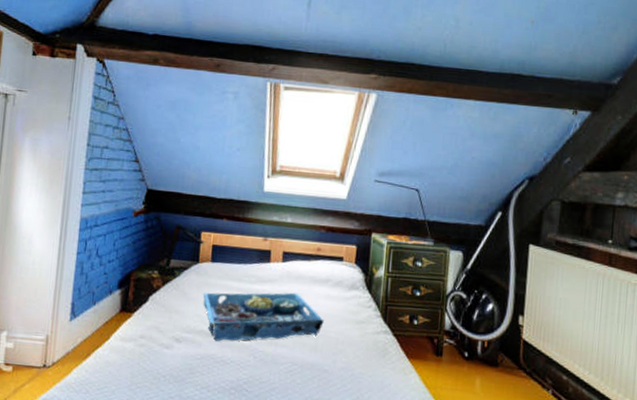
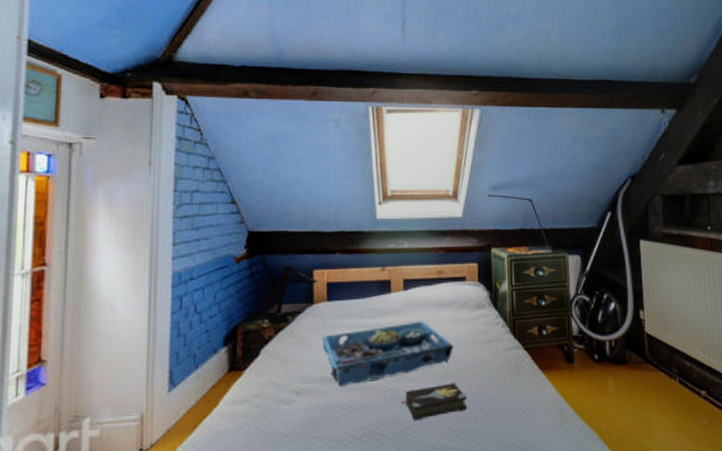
hardback book: none [269,355,331,384] -> present [401,382,468,421]

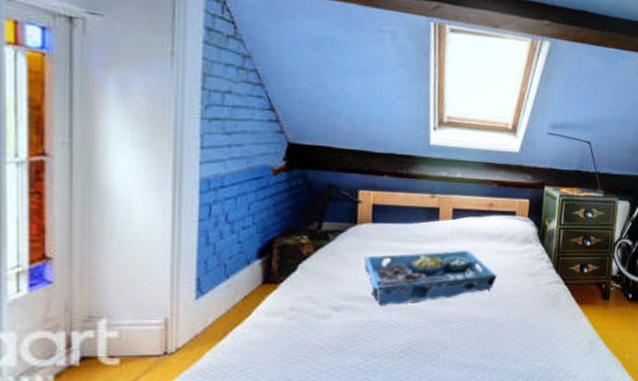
hardback book: present [401,382,468,421] -> none [441,310,505,342]

